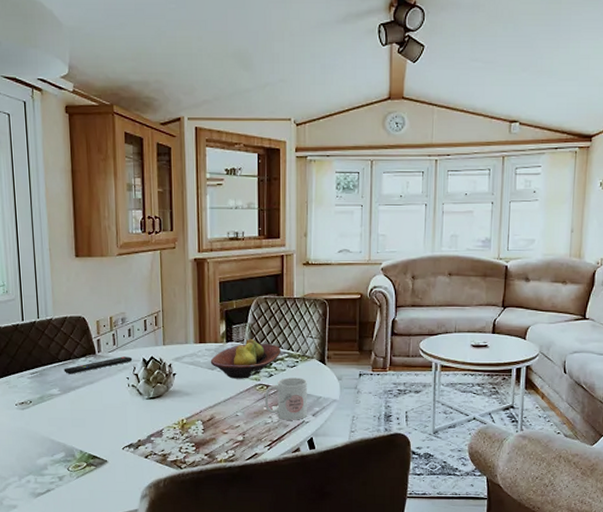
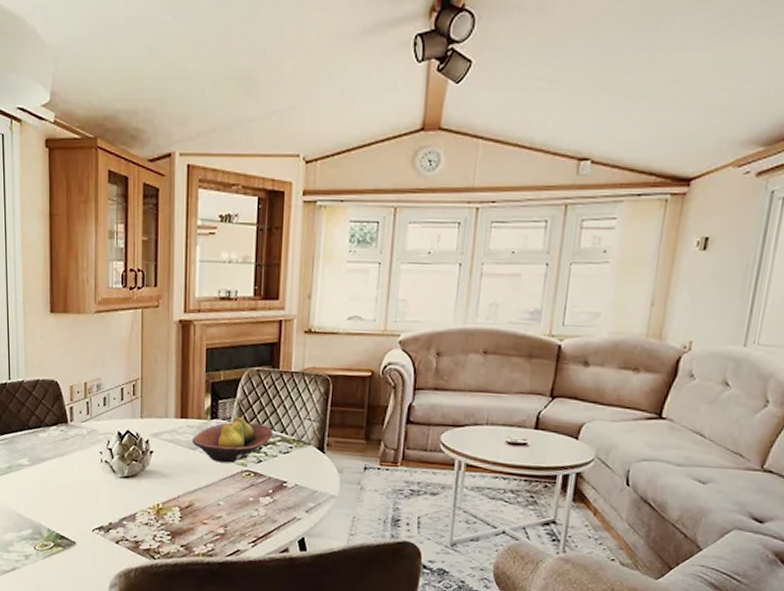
remote control: present [63,356,133,374] -> none [34,427,107,444]
mug: present [264,377,307,420] -> none [251,465,301,516]

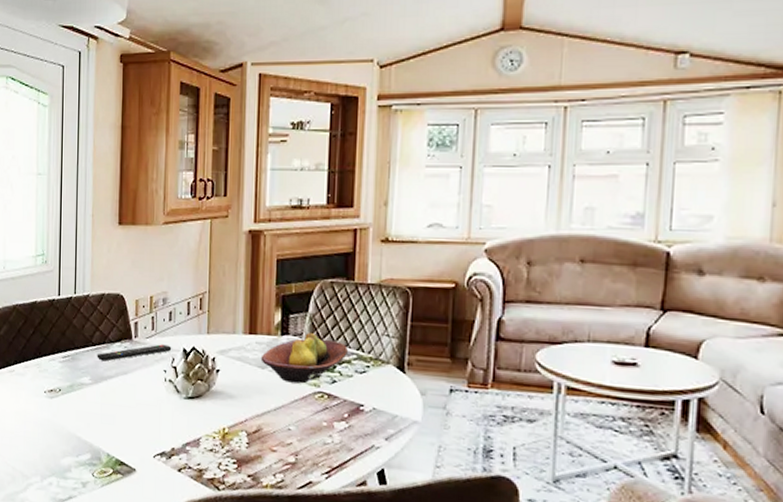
remote control: none [34,427,107,444] -> present [97,344,172,362]

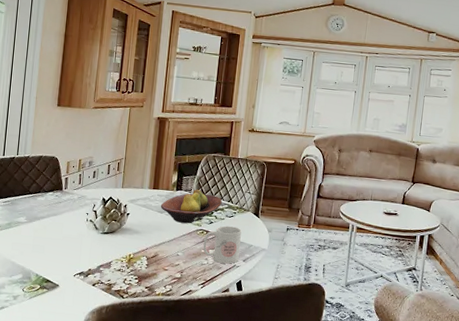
remote control: present [97,344,172,362] -> none [32,194,94,206]
mug: none [324,386,380,444] -> present [203,226,242,264]

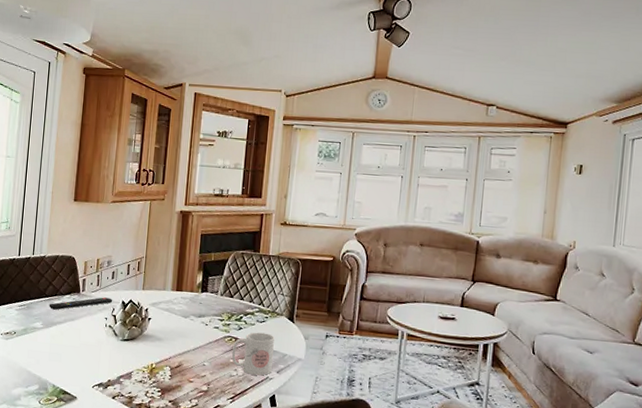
remote control: none [32,194,94,206] -> present [49,297,113,310]
fruit bowl: present [160,189,223,224] -> none [184,291,253,330]

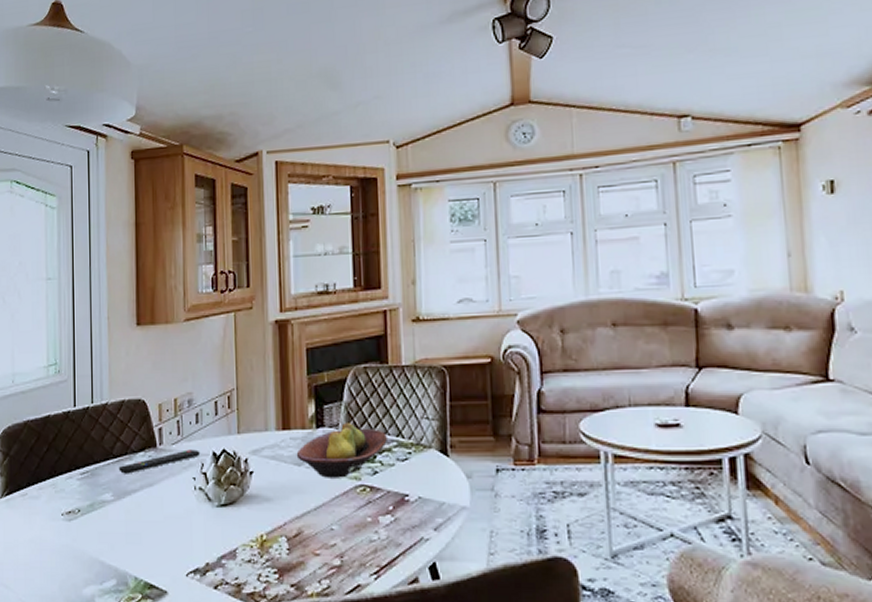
fruit bowl: none [184,291,253,330] -> present [296,423,388,478]
mug: present [231,332,275,376] -> none [367,475,426,537]

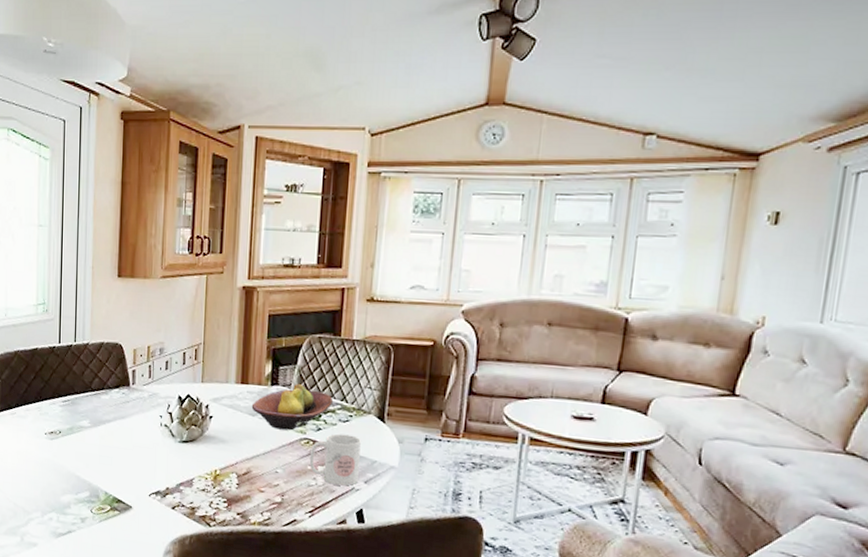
remote control: present [118,449,201,474] -> none [96,391,168,406]
mug: none [367,475,426,537] -> present [309,433,361,486]

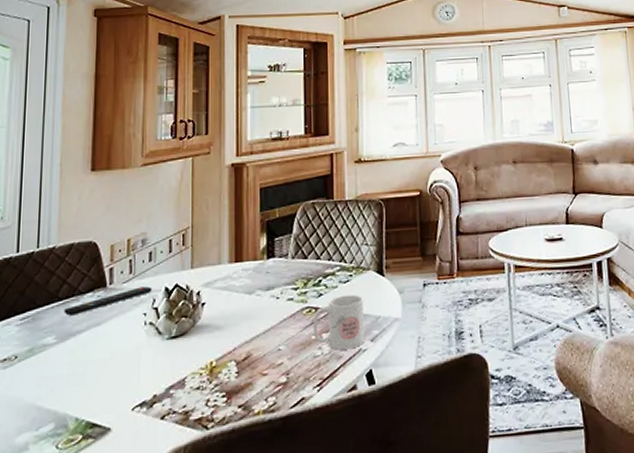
remote control: none [96,391,168,406] -> present [63,286,153,316]
fruit bowl: present [251,384,334,431] -> none [247,252,333,304]

